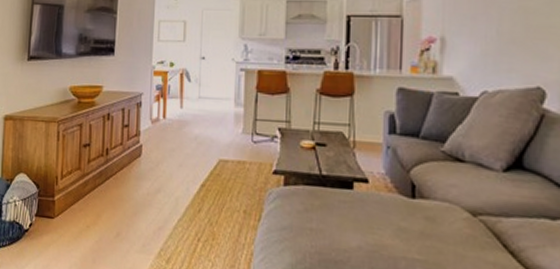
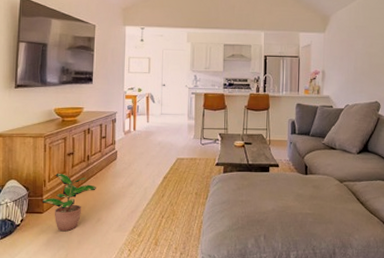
potted plant: none [53,168,116,245] -> present [42,173,96,232]

